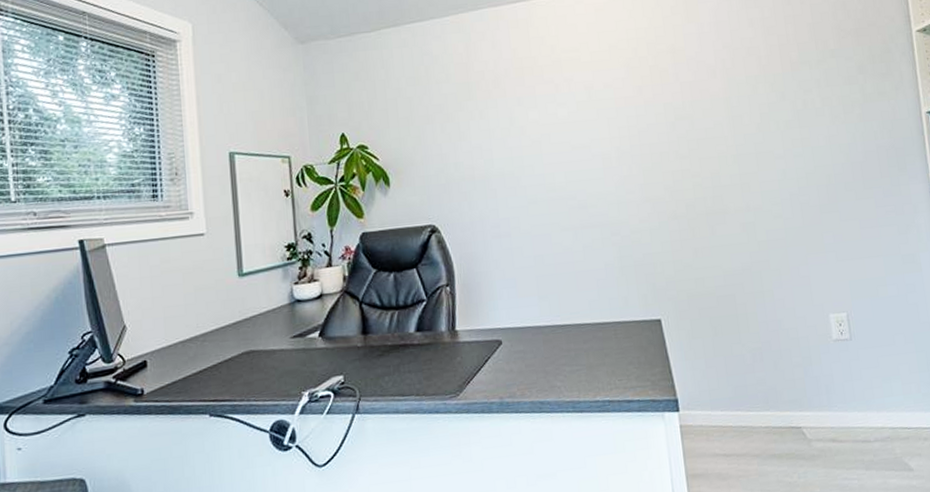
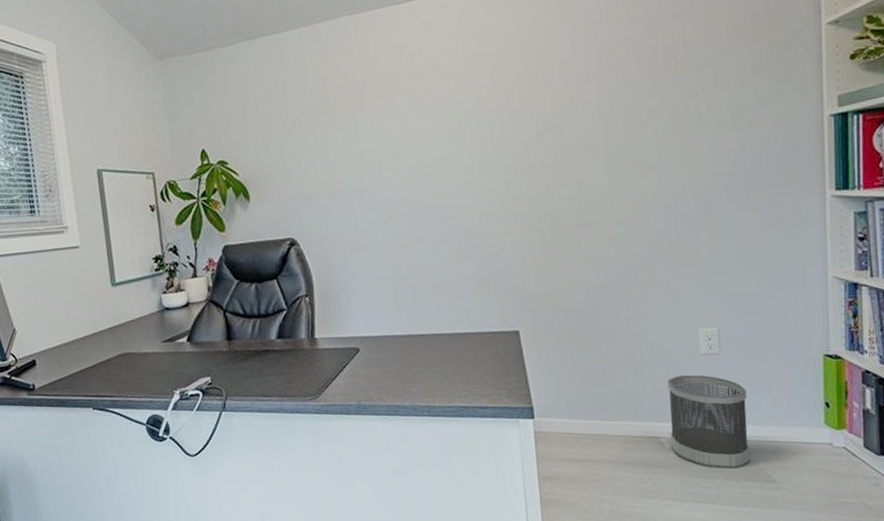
wastebasket: none [804,361,887,459] -> present [667,374,750,469]

